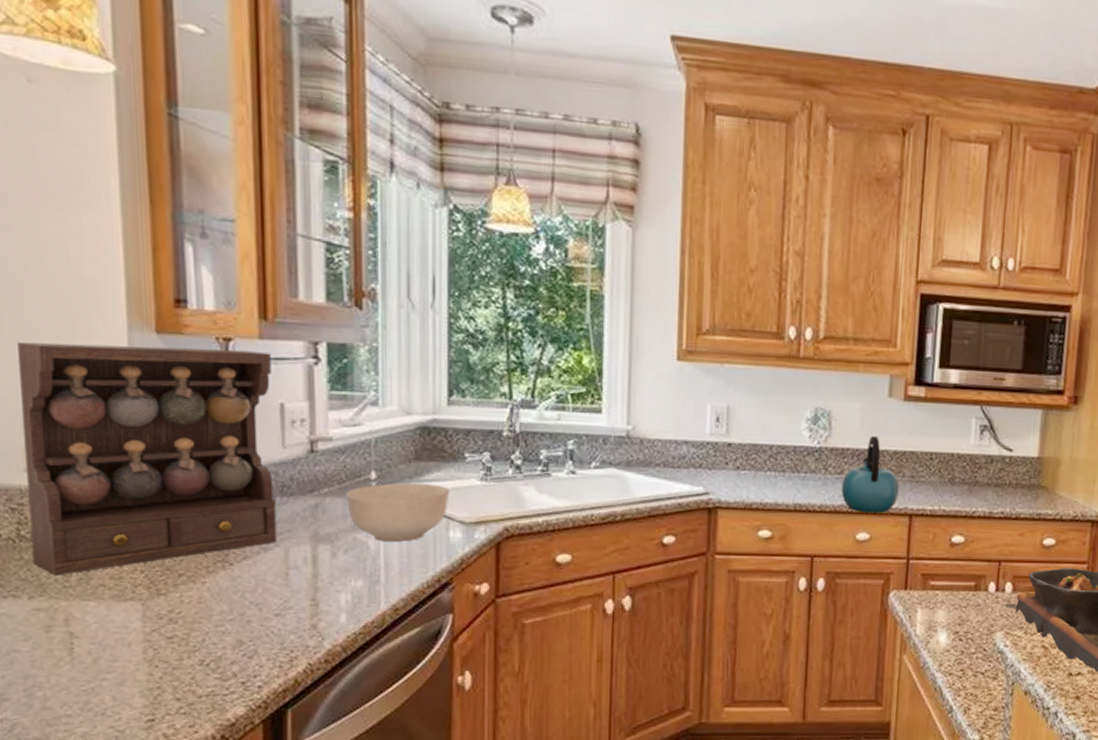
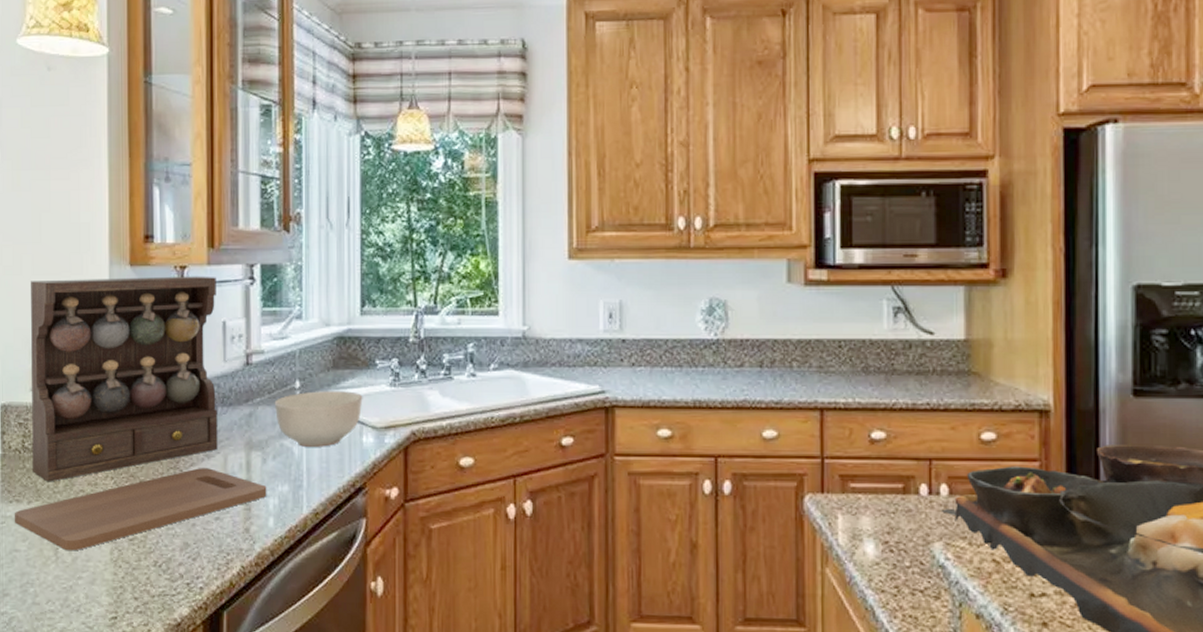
cutting board: none [10,561,338,651] -> present [14,468,267,551]
kettle: present [841,435,899,513] -> none [742,324,806,408]

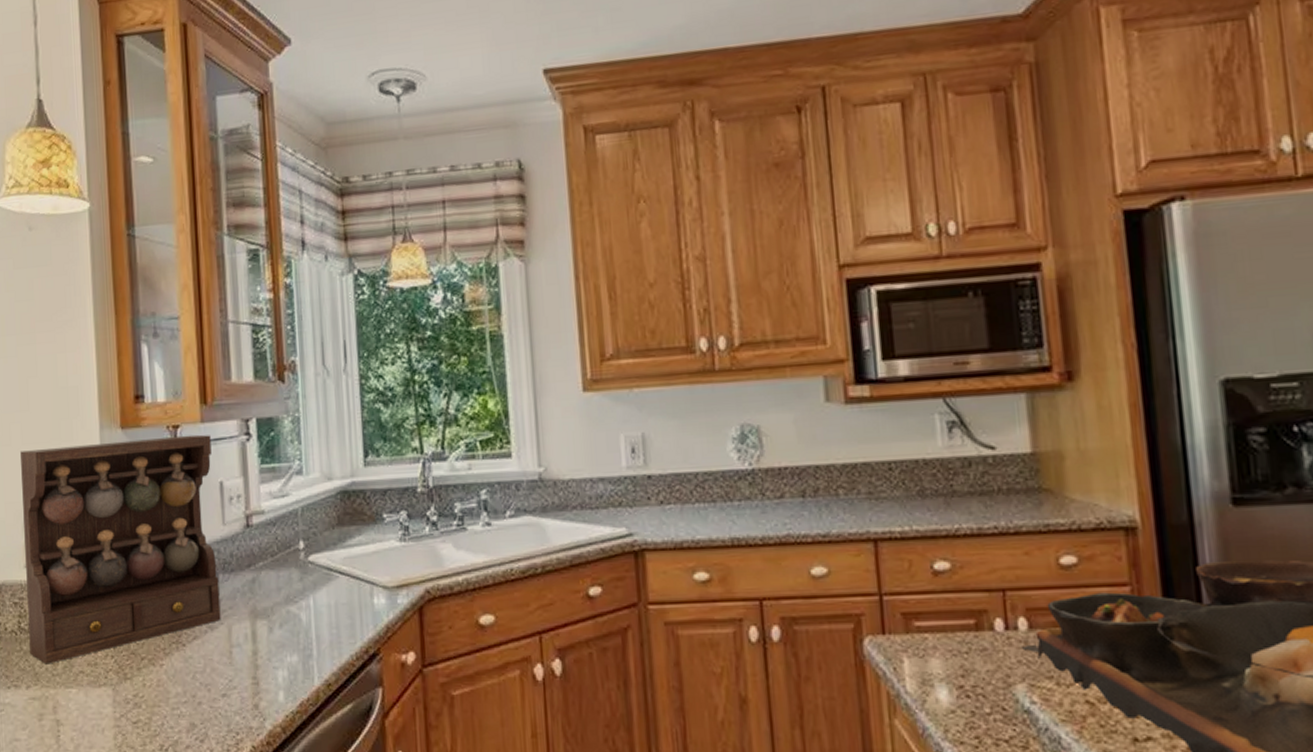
cutting board: present [14,468,267,551] -> none [12,641,275,738]
bowl: present [274,391,363,447] -> none [278,549,372,612]

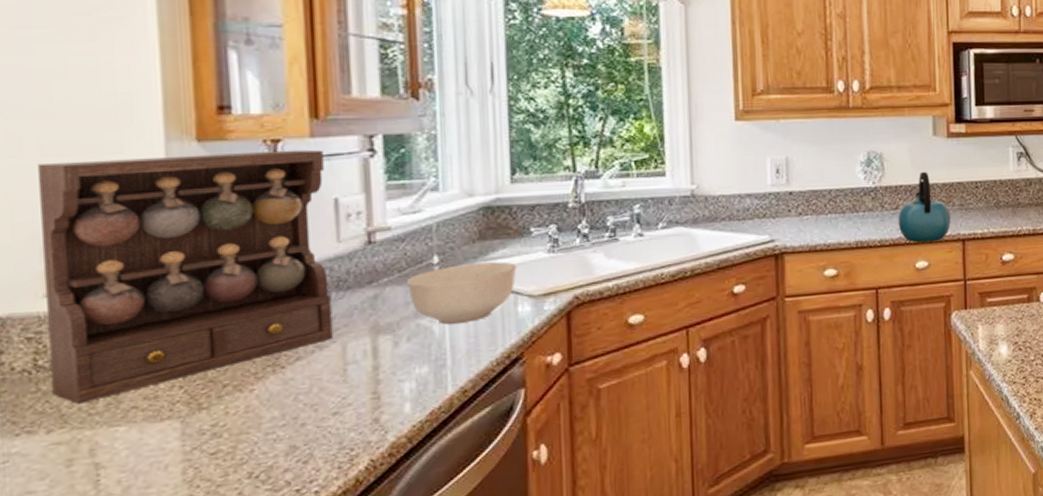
bowl: none [278,549,372,612] -> present [406,261,517,324]
kettle: none [783,448,856,542] -> present [898,171,951,243]

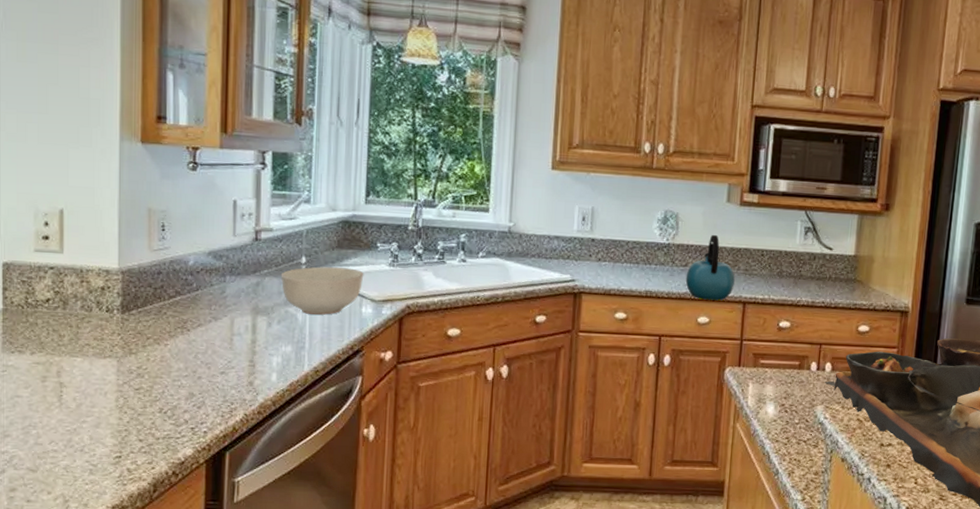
spice rack: present [38,149,333,404] -> none [36,149,228,336]

